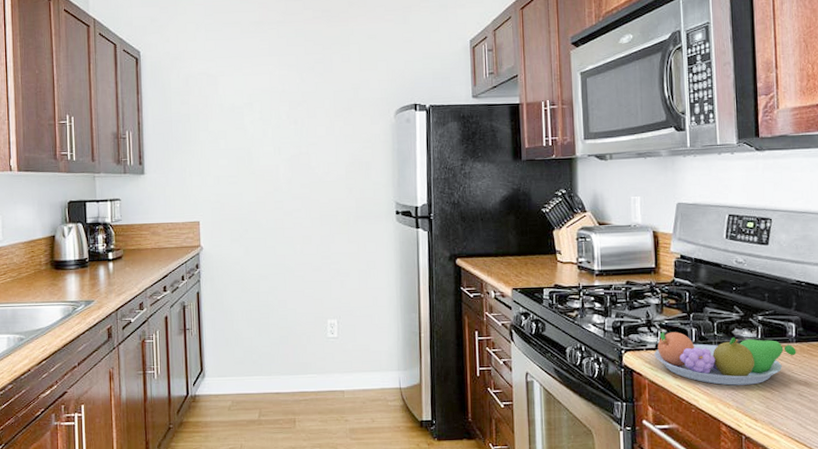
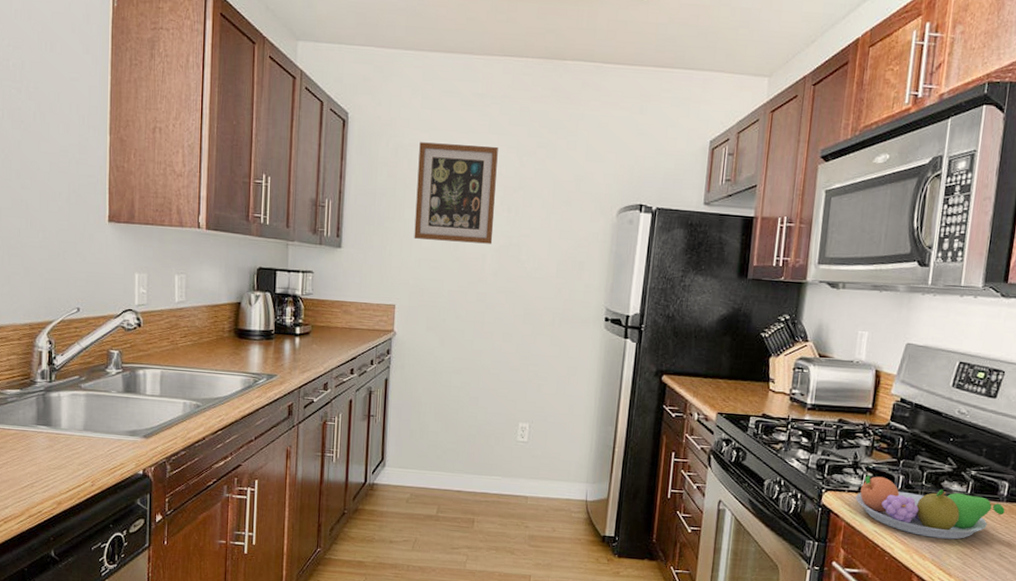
wall art: none [207,66,284,158] -> present [414,142,498,244]

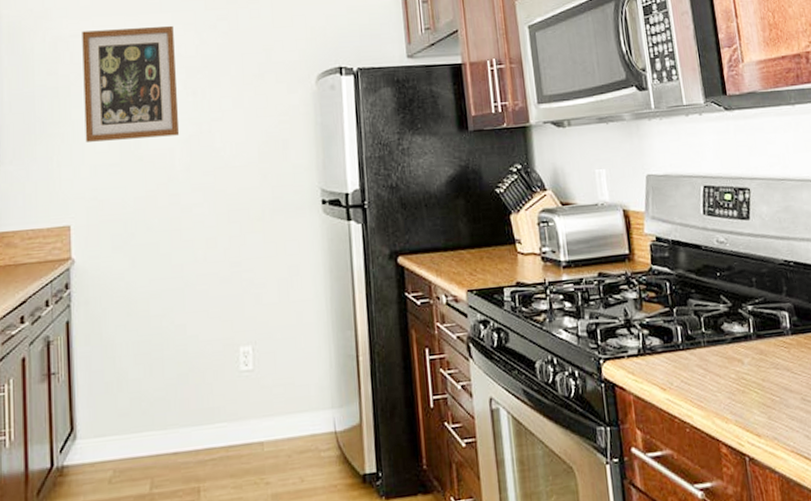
fruit bowl: present [855,475,1005,540] -> none [637,331,793,395]

